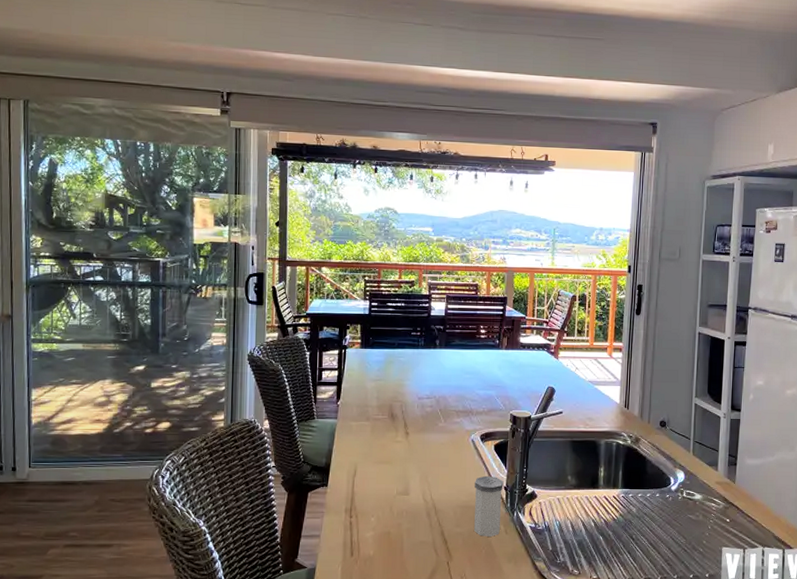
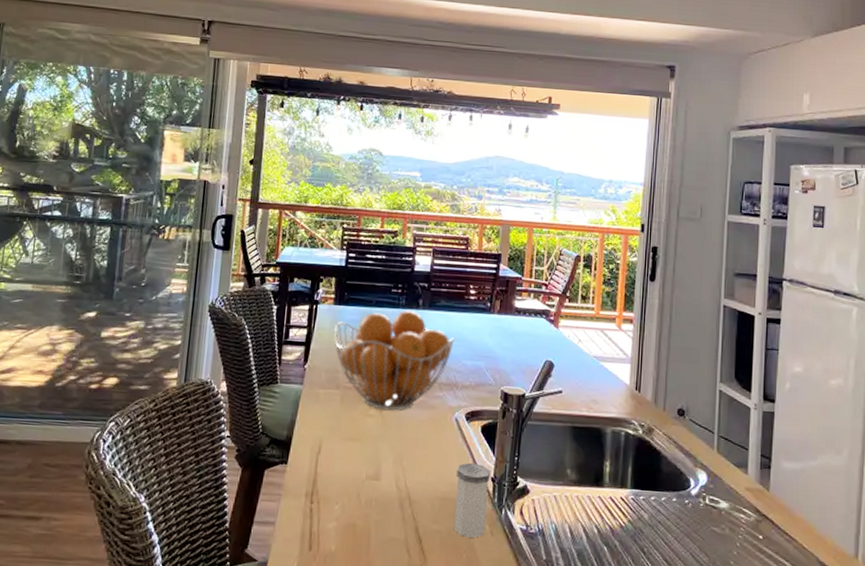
fruit basket: none [362,349,468,437] -> present [334,309,454,411]

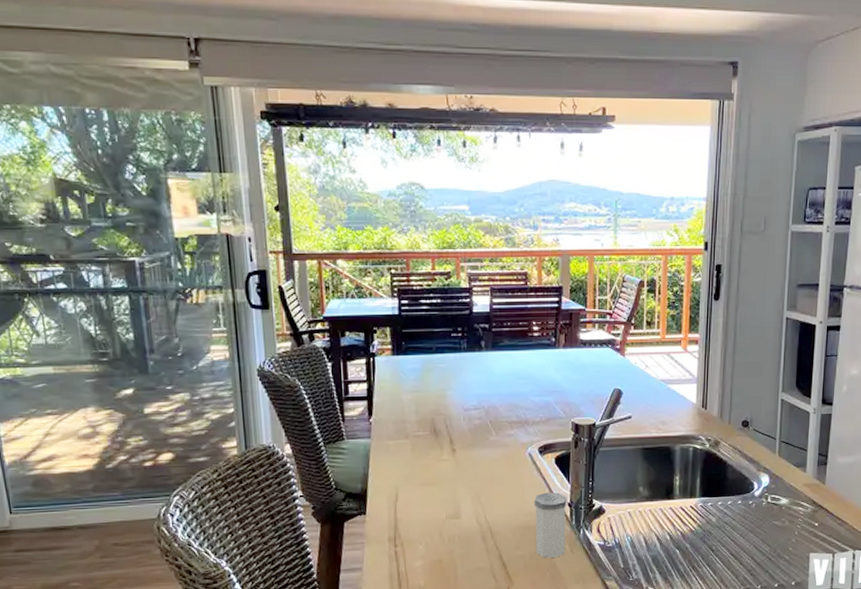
fruit basket: present [334,309,454,411] -> none [396,353,521,454]

